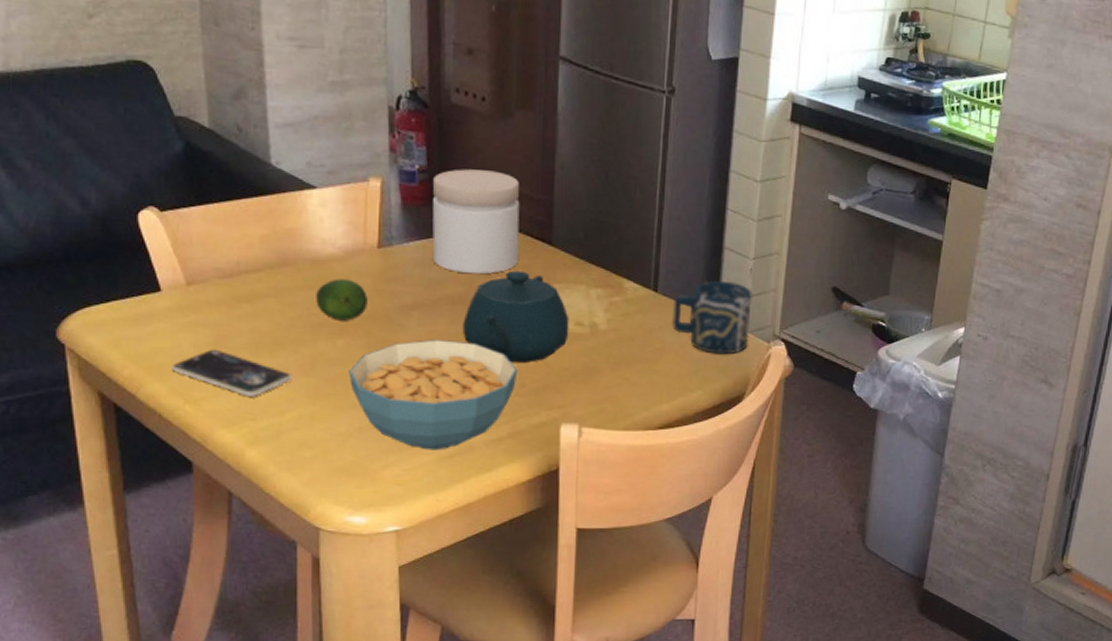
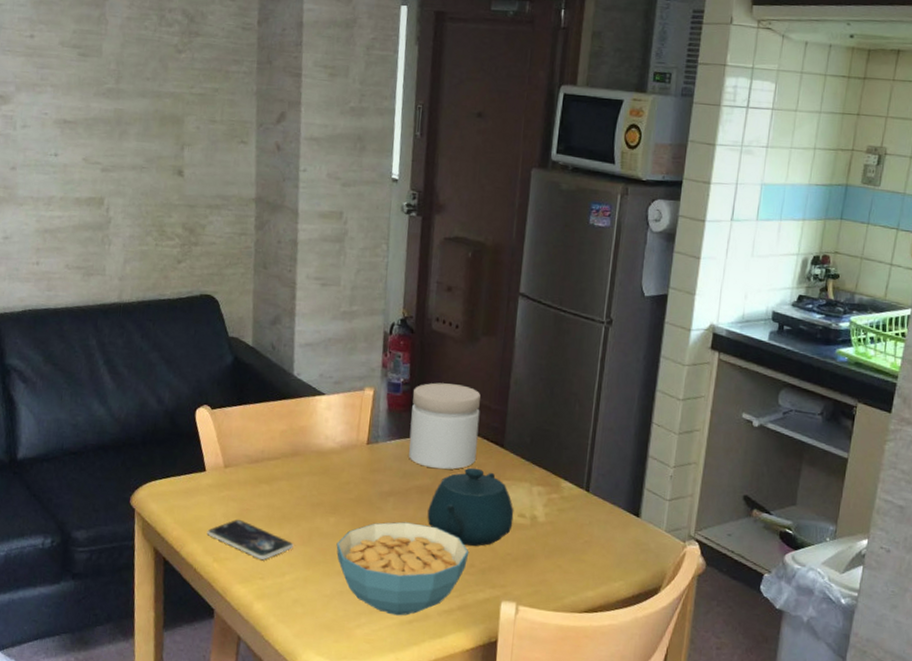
fruit: present [316,279,368,321] -> none [317,468,356,503]
cup: present [671,280,752,355] -> none [599,484,672,551]

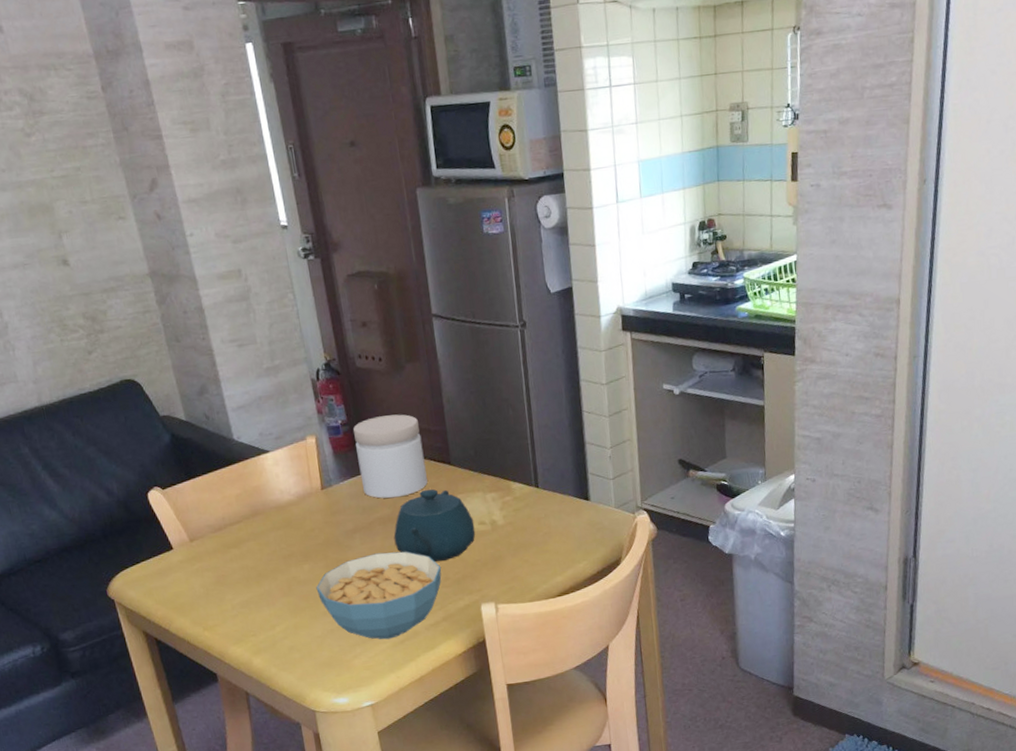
smartphone: present [207,519,294,560] -> none [190,586,277,619]

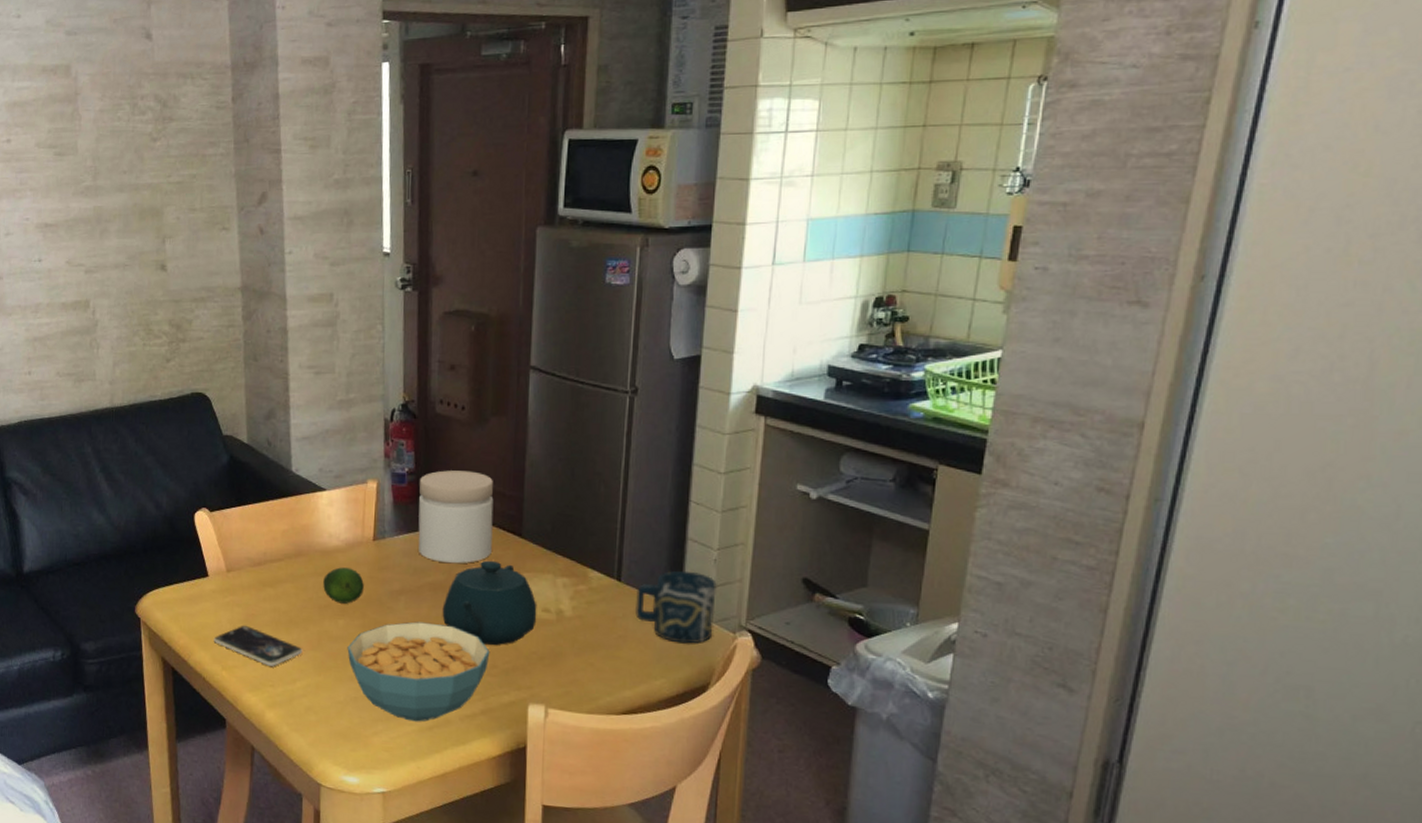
smartphone: none [190,586,277,619] -> present [213,625,303,666]
fruit: none [282,517,322,551] -> present [323,567,364,604]
cup: none [553,468,617,530] -> present [634,570,717,644]

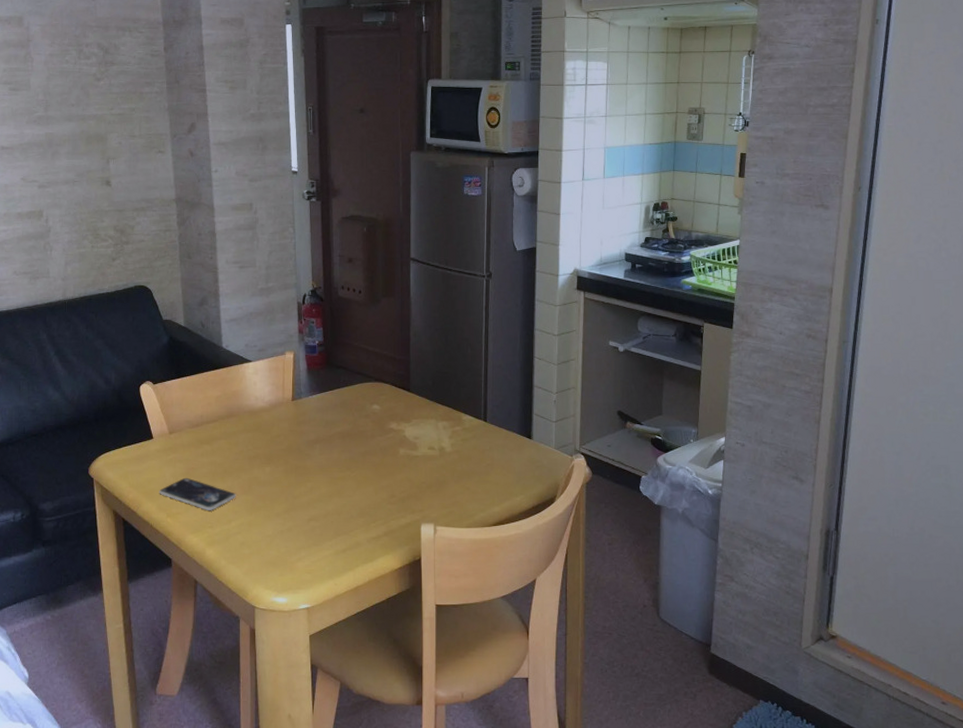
fruit: present [323,567,364,604] -> none [252,424,286,454]
cereal bowl: present [347,622,490,722] -> none [273,464,389,547]
jar: present [418,470,494,564] -> none [327,341,387,416]
teapot: present [442,560,537,646] -> none [350,411,424,480]
cup: present [634,570,717,644] -> none [498,410,557,467]

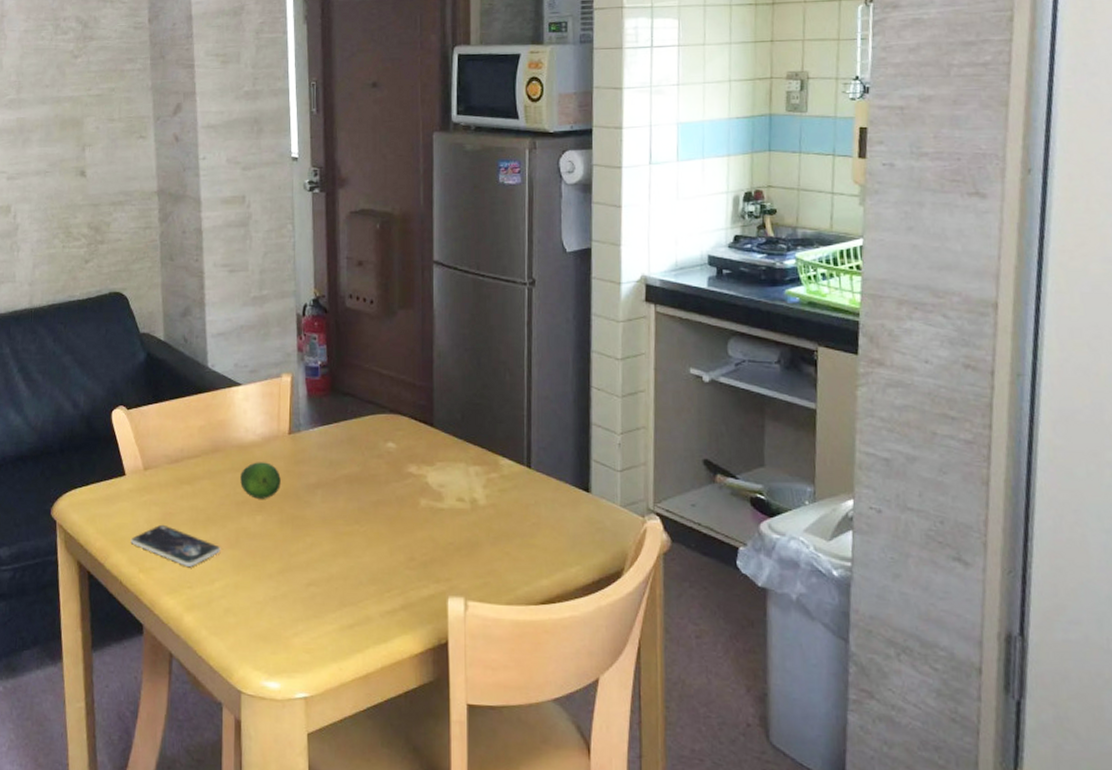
fruit: none [252,424,286,454] -> present [240,462,281,499]

